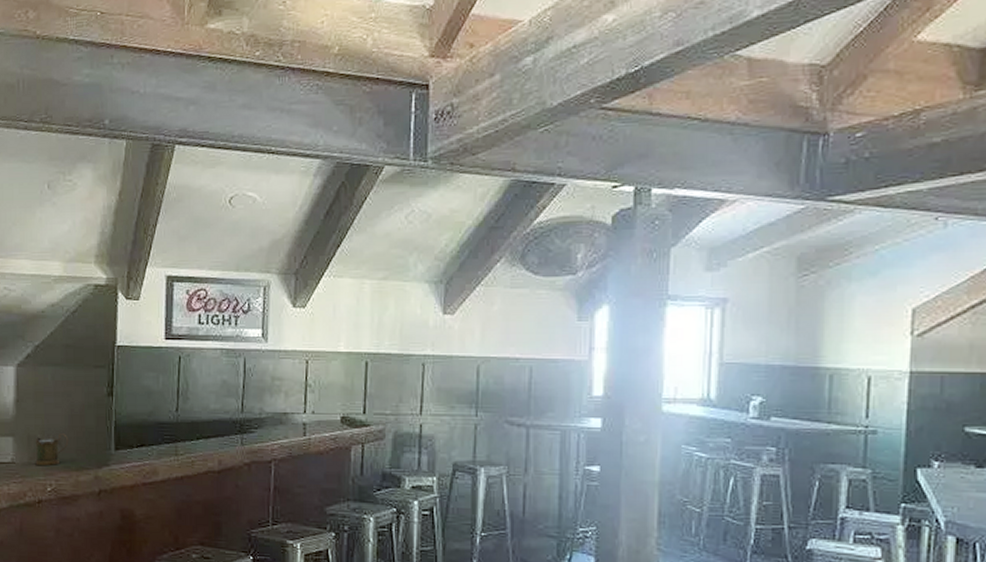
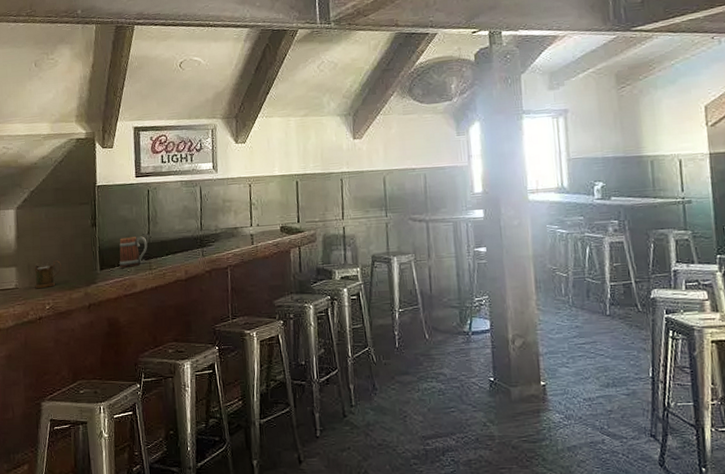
beer mug: none [139,413,175,451] -> present [119,236,148,269]

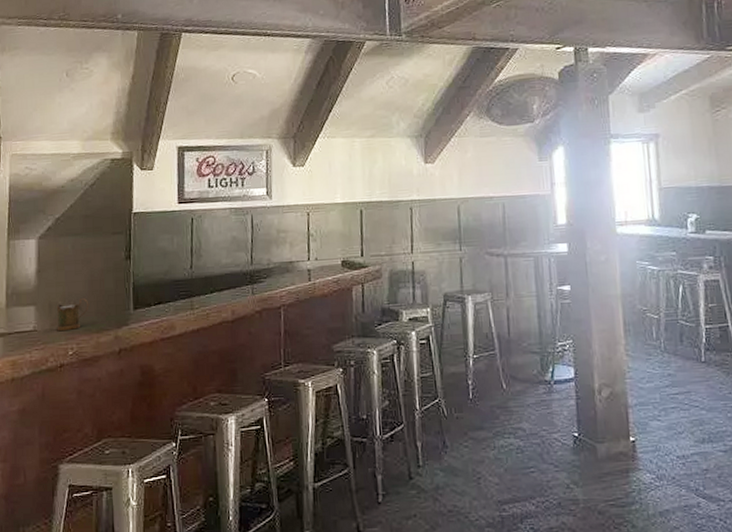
beer mug: present [119,236,148,269] -> none [156,271,190,309]

